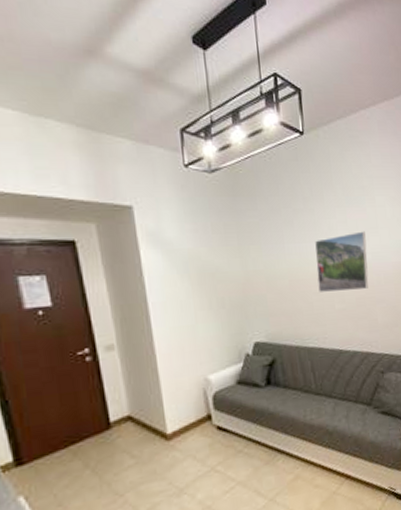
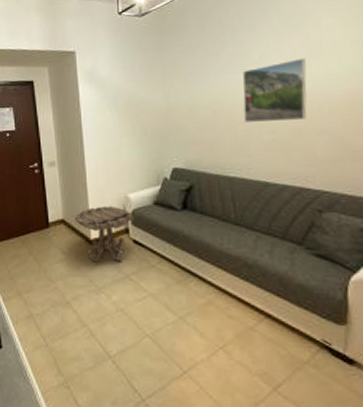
side table: none [145,391,217,460] -> present [75,206,134,262]

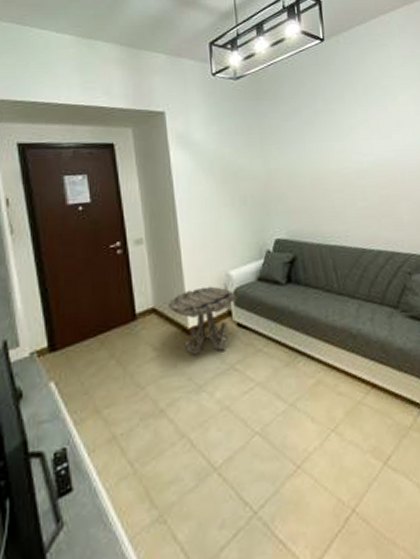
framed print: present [242,58,307,122] -> none [336,129,392,190]

